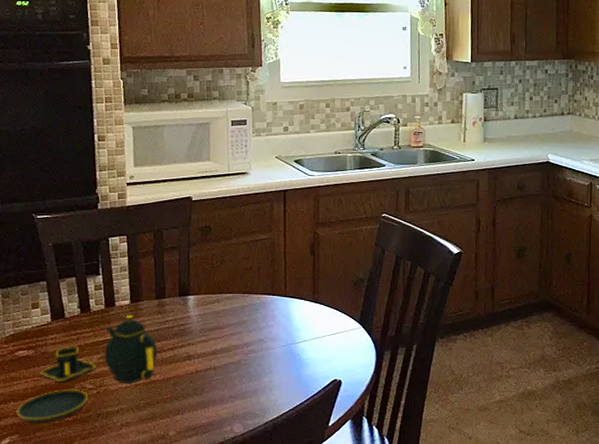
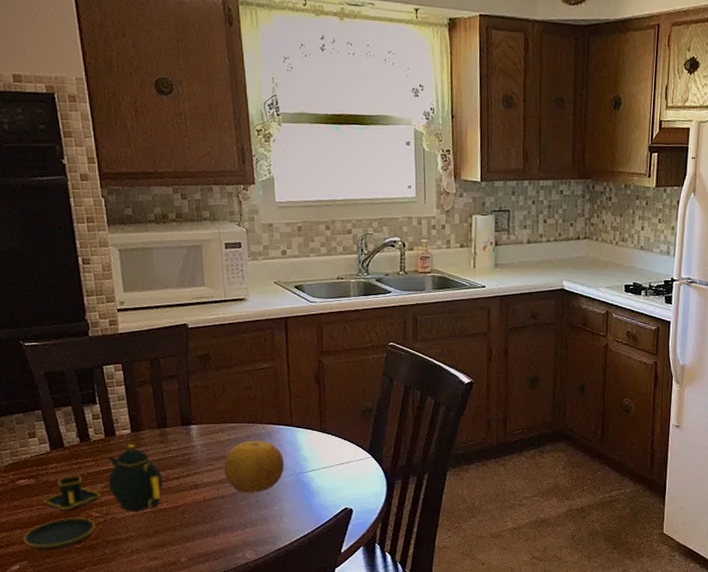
fruit: none [217,310,277,364] -> present [223,440,284,493]

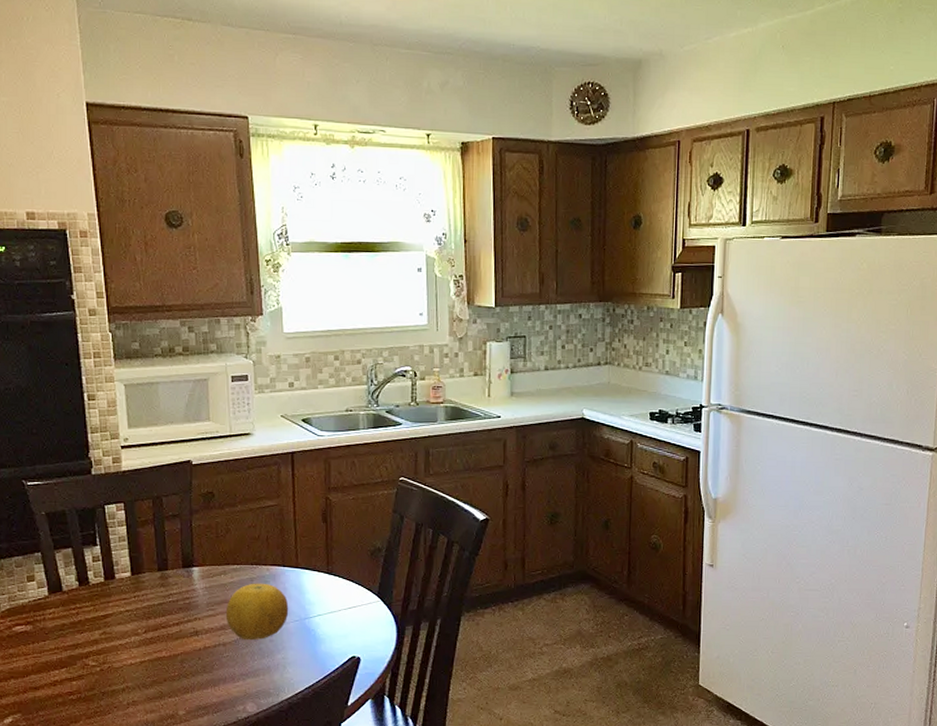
teapot: present [23,445,163,551] -> none [17,588,163,702]

